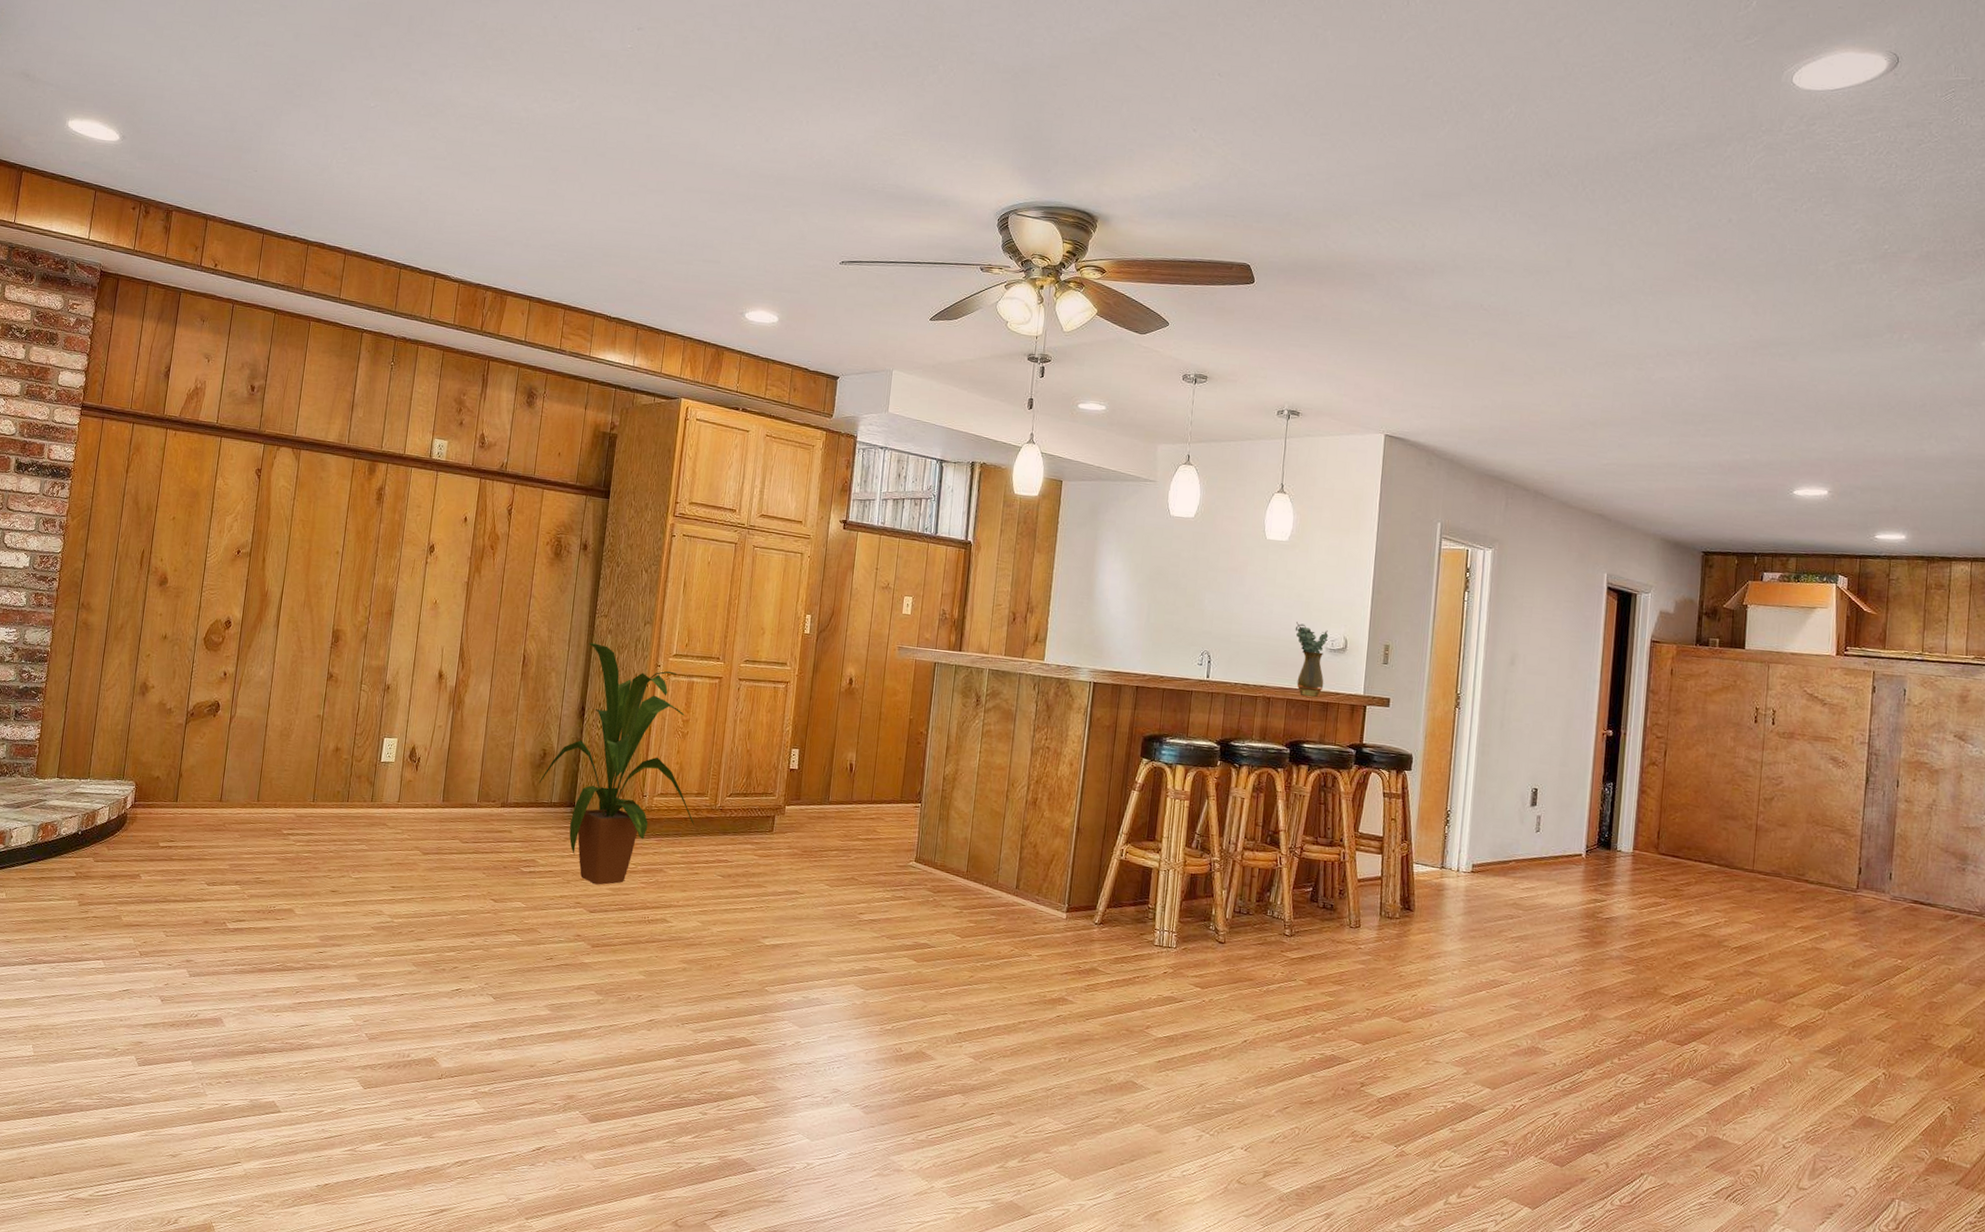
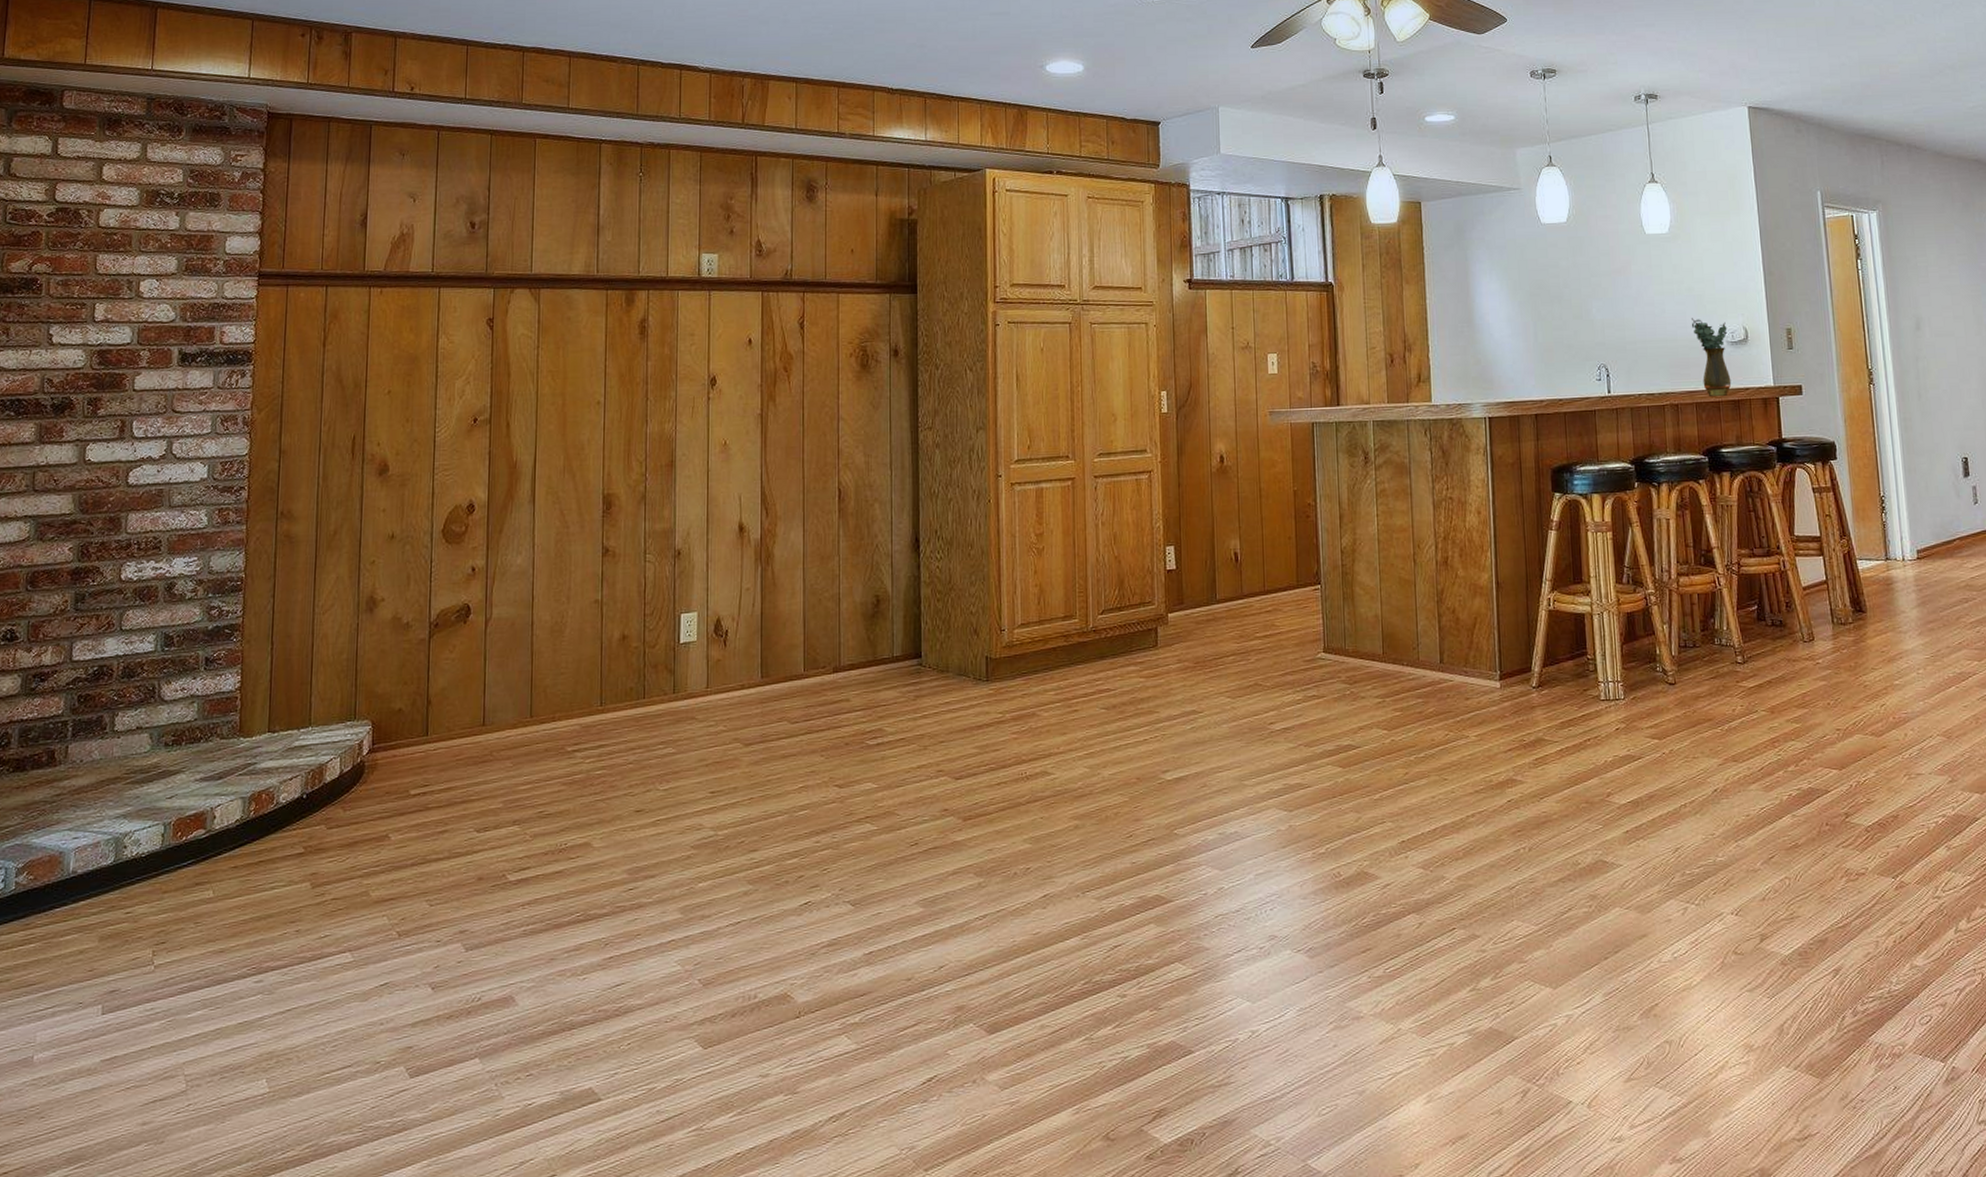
house plant: present [538,643,694,885] -> none [875,461,1065,745]

